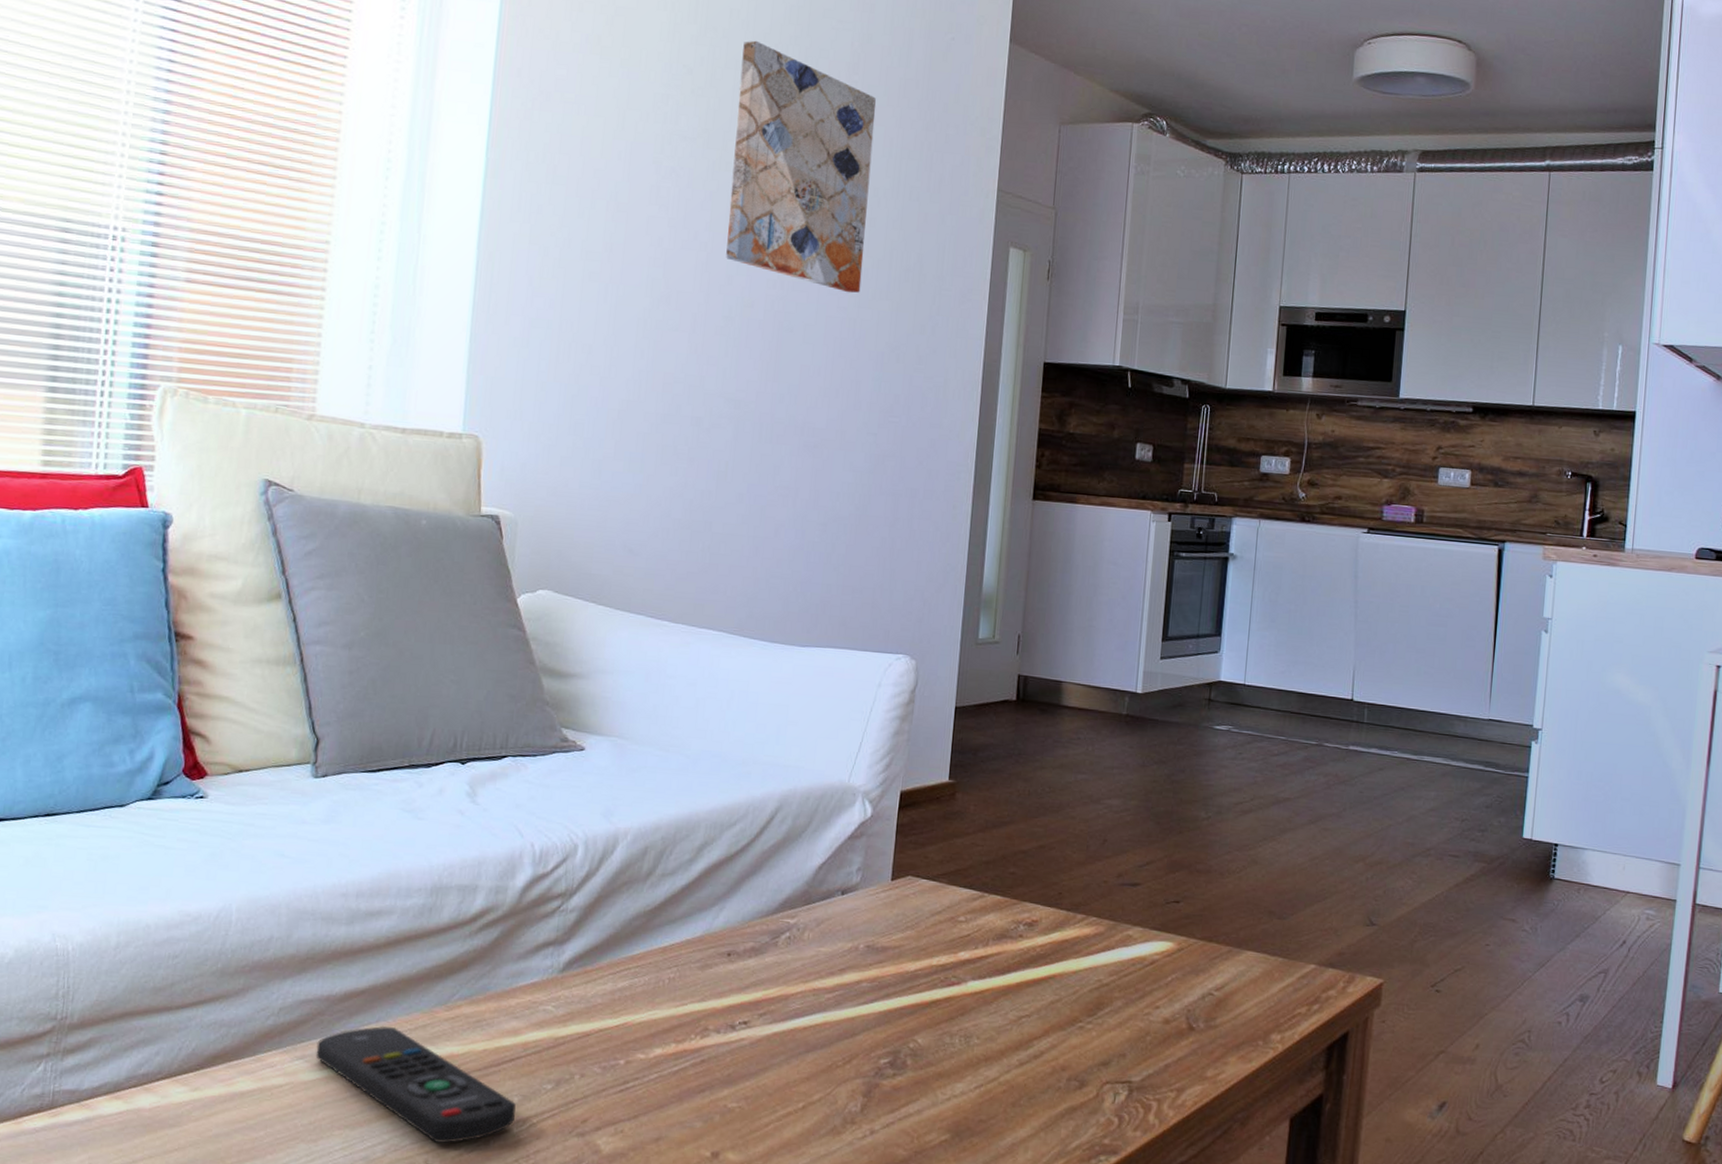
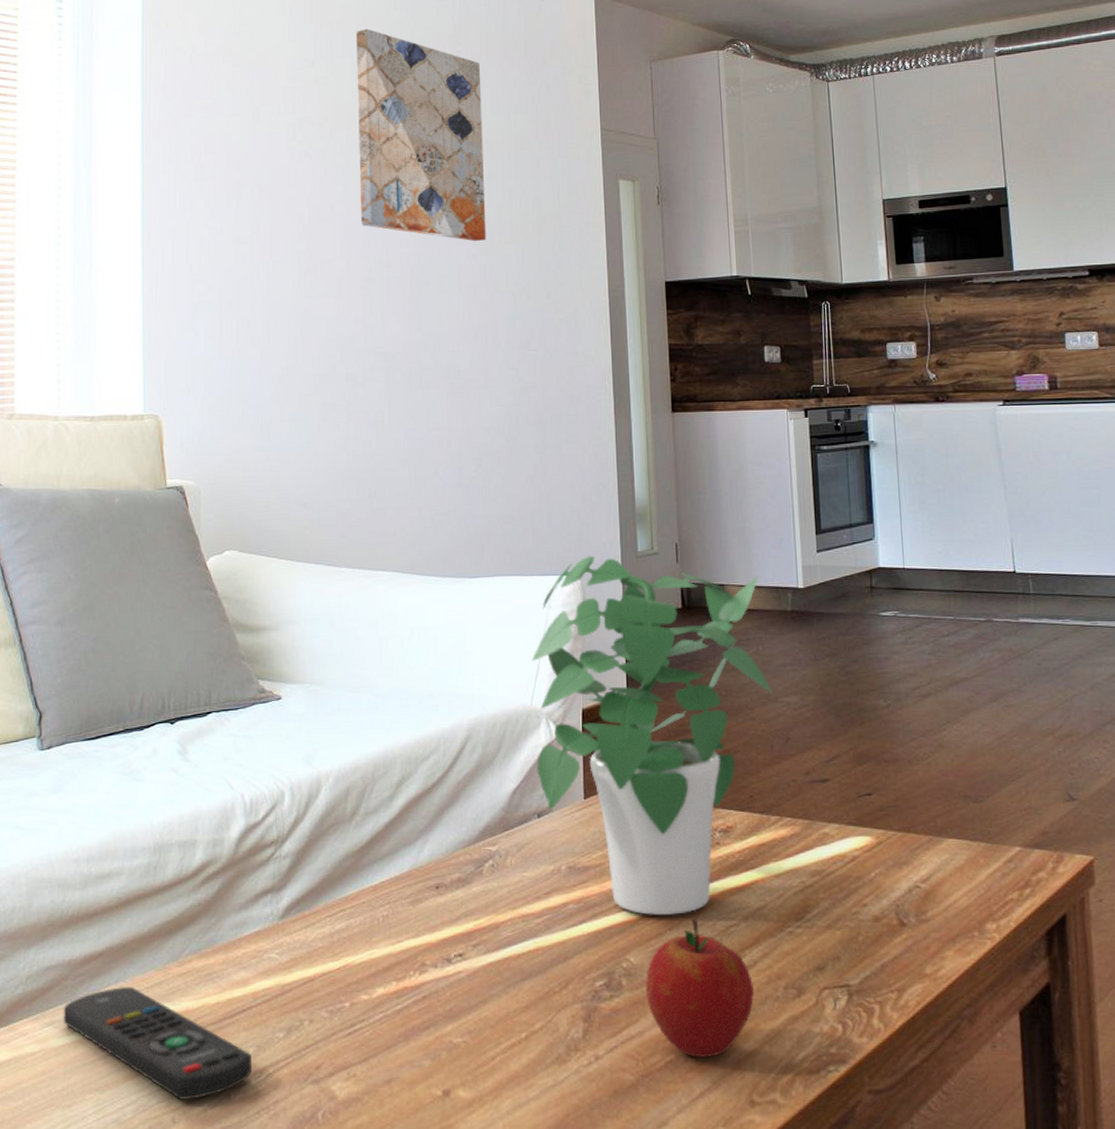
potted plant: none [846,636,1098,1001] -> present [531,555,773,915]
apple: none [929,1005,1038,1139] -> present [646,917,755,1057]

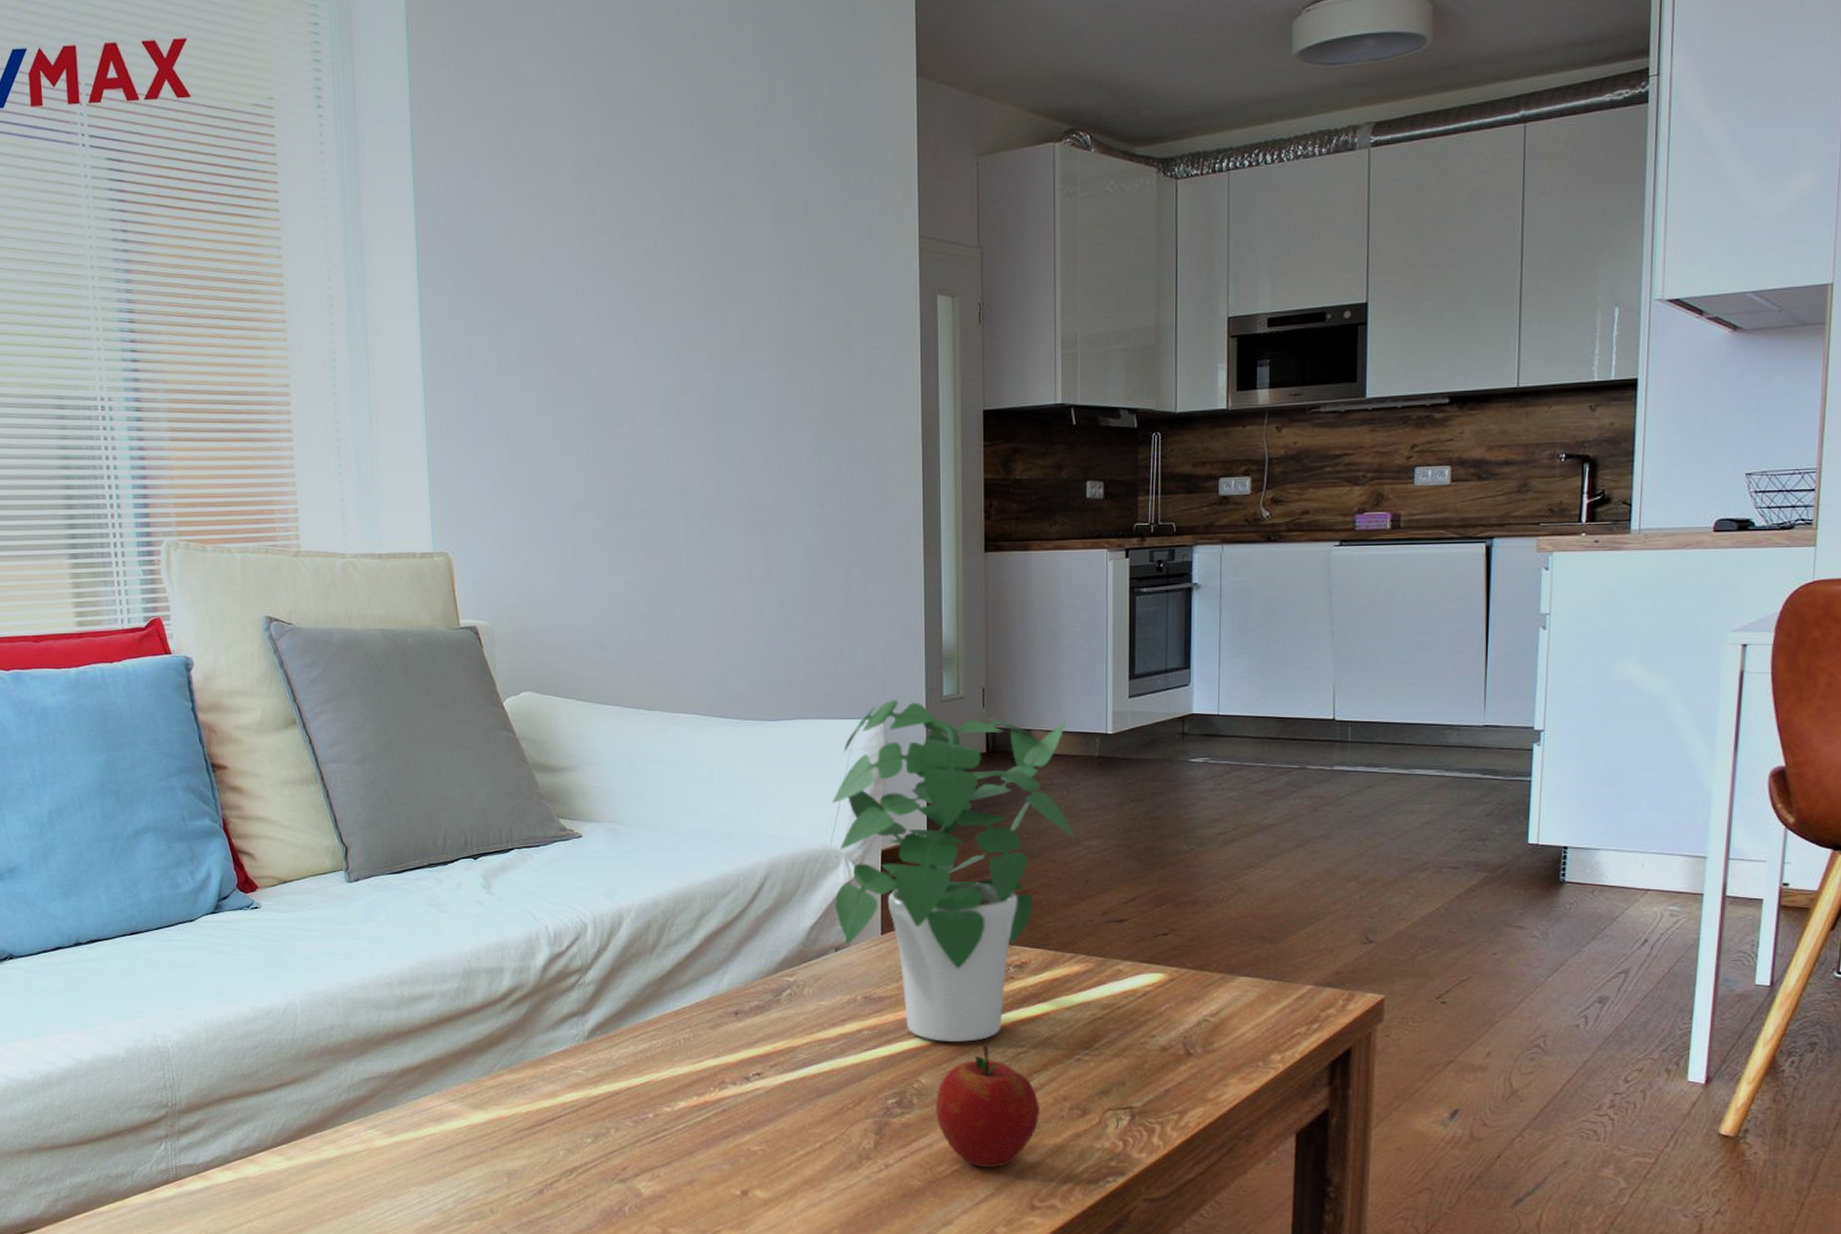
remote control: present [63,986,252,1100] -> none [384,1095,562,1194]
wall art: present [356,28,487,242] -> none [648,118,791,366]

